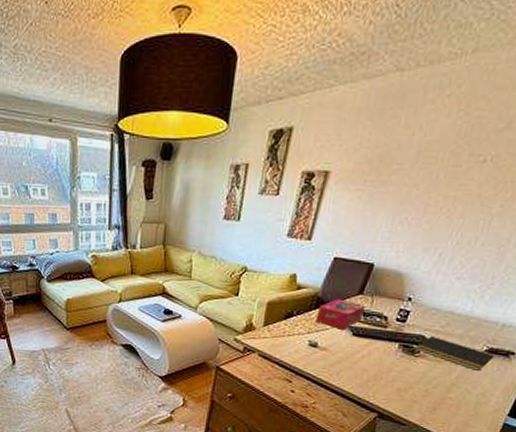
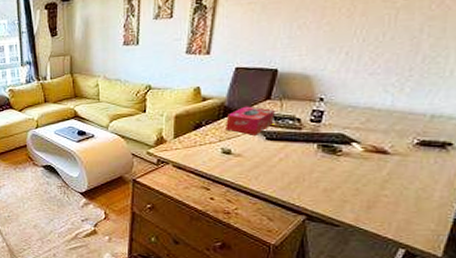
notepad: present [416,336,495,371] -> none [337,134,429,165]

